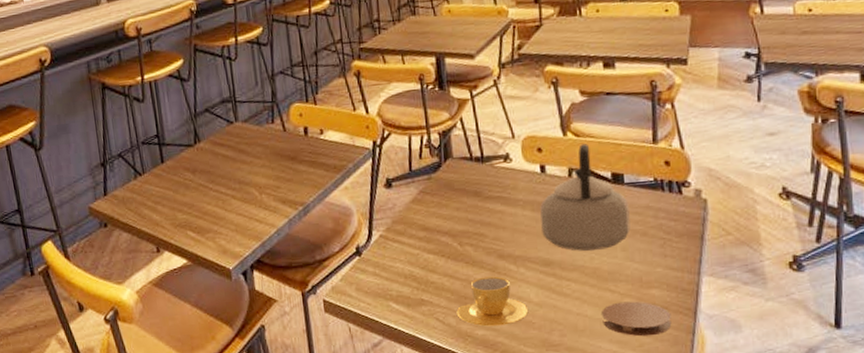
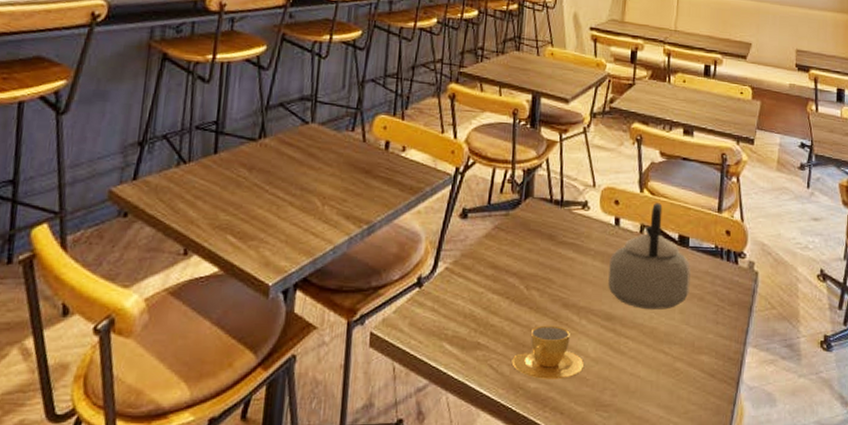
coaster: present [602,301,672,337] -> none [653,365,716,403]

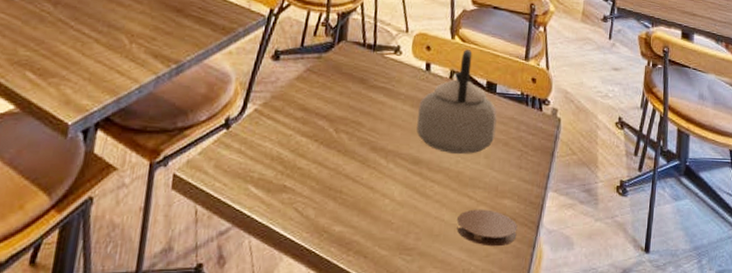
cup: present [511,325,585,380] -> none [317,168,390,223]
coaster: none [653,365,716,403] -> present [457,209,518,247]

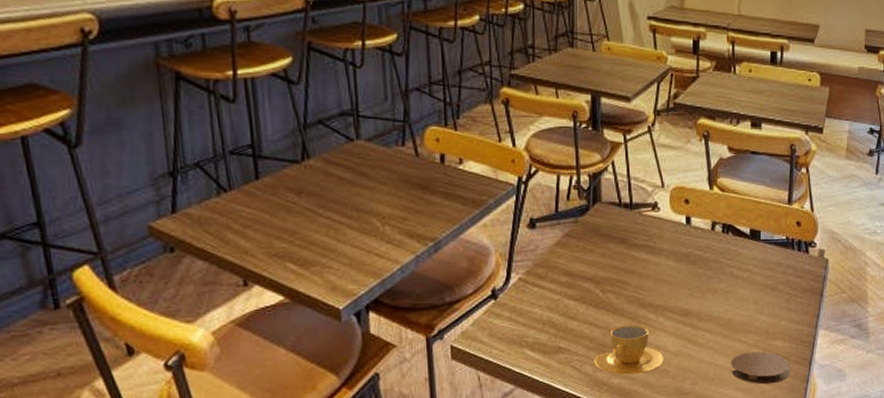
cup: none [317,168,390,223] -> present [594,325,665,375]
teapot: present [416,49,497,155] -> none [683,199,763,303]

